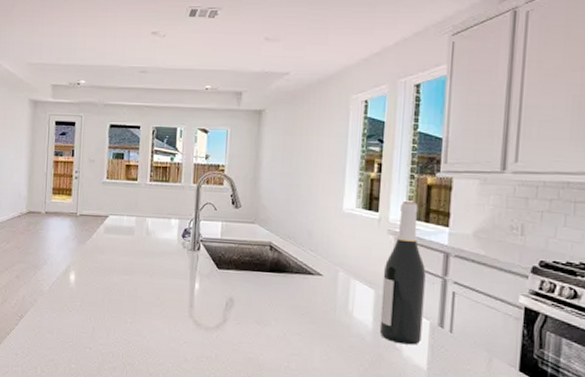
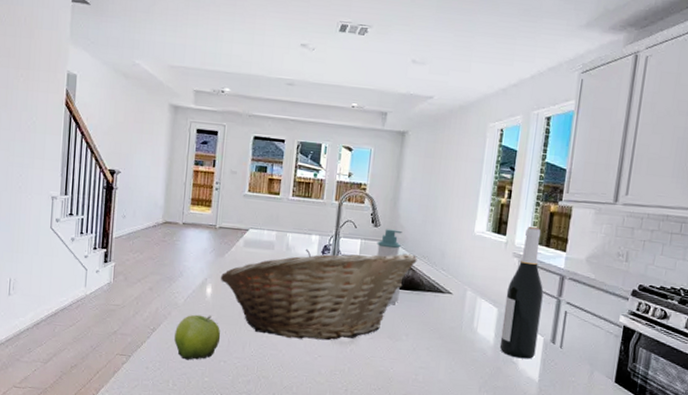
fruit: none [41,301,86,347] -> present [174,314,221,360]
fruit basket: none [82,233,282,326] -> present [220,248,417,341]
soap bottle: none [238,210,265,288] -> present [377,229,402,305]

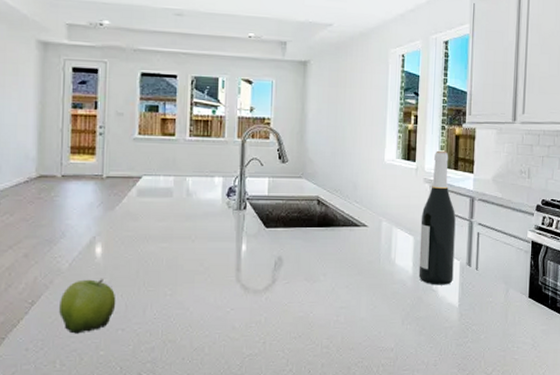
fruit basket: present [220,248,417,341] -> none [111,188,329,293]
soap bottle: present [377,229,402,305] -> none [286,164,314,245]

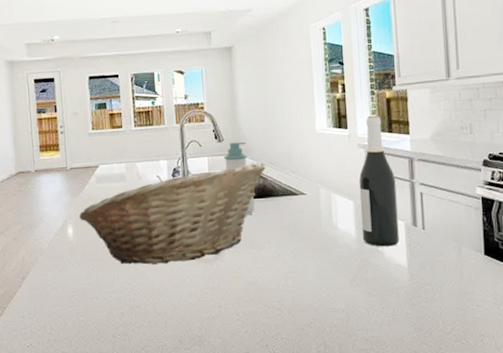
fruit: present [59,279,116,334] -> none [44,255,89,303]
fruit basket: none [111,188,329,293] -> present [79,161,266,265]
soap bottle: none [286,164,314,245] -> present [223,141,255,216]

